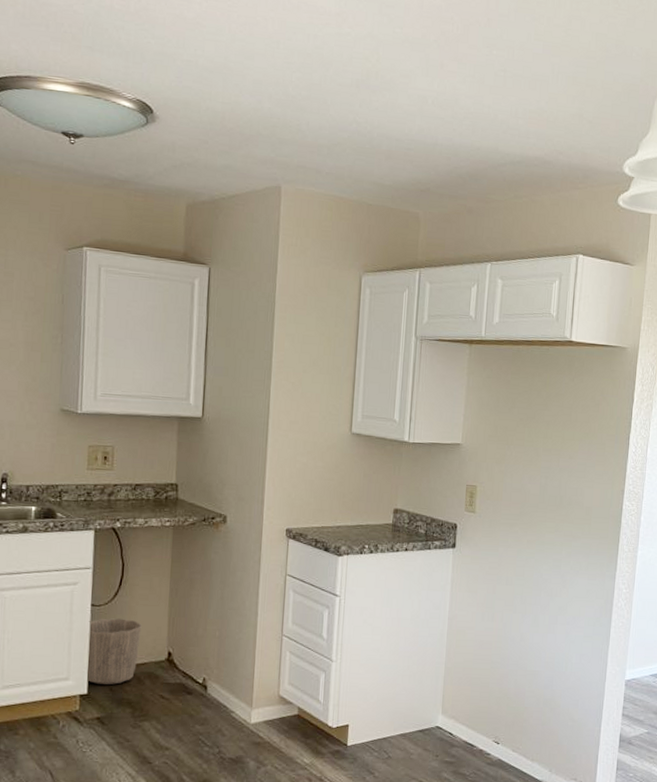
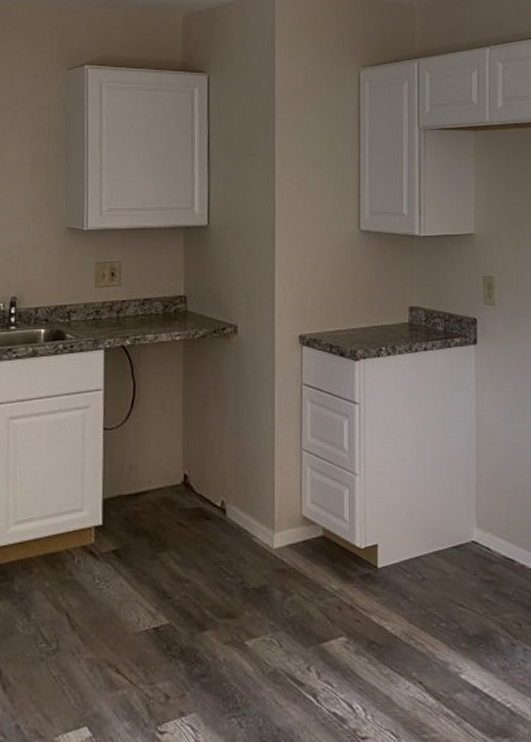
waste basket: present [87,618,142,686] -> none [101,441,156,515]

